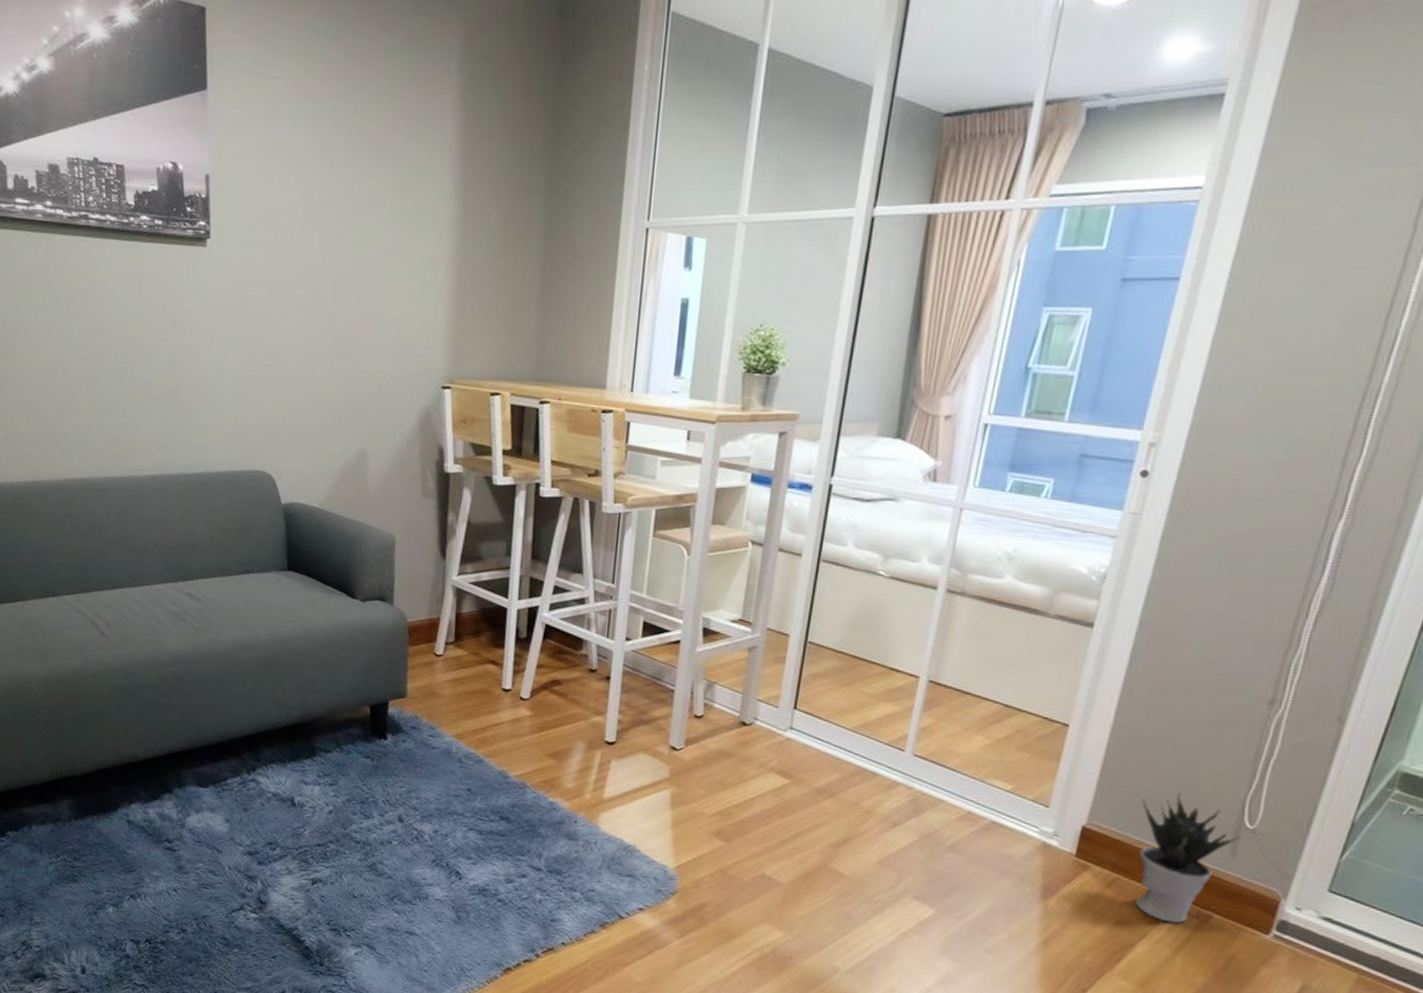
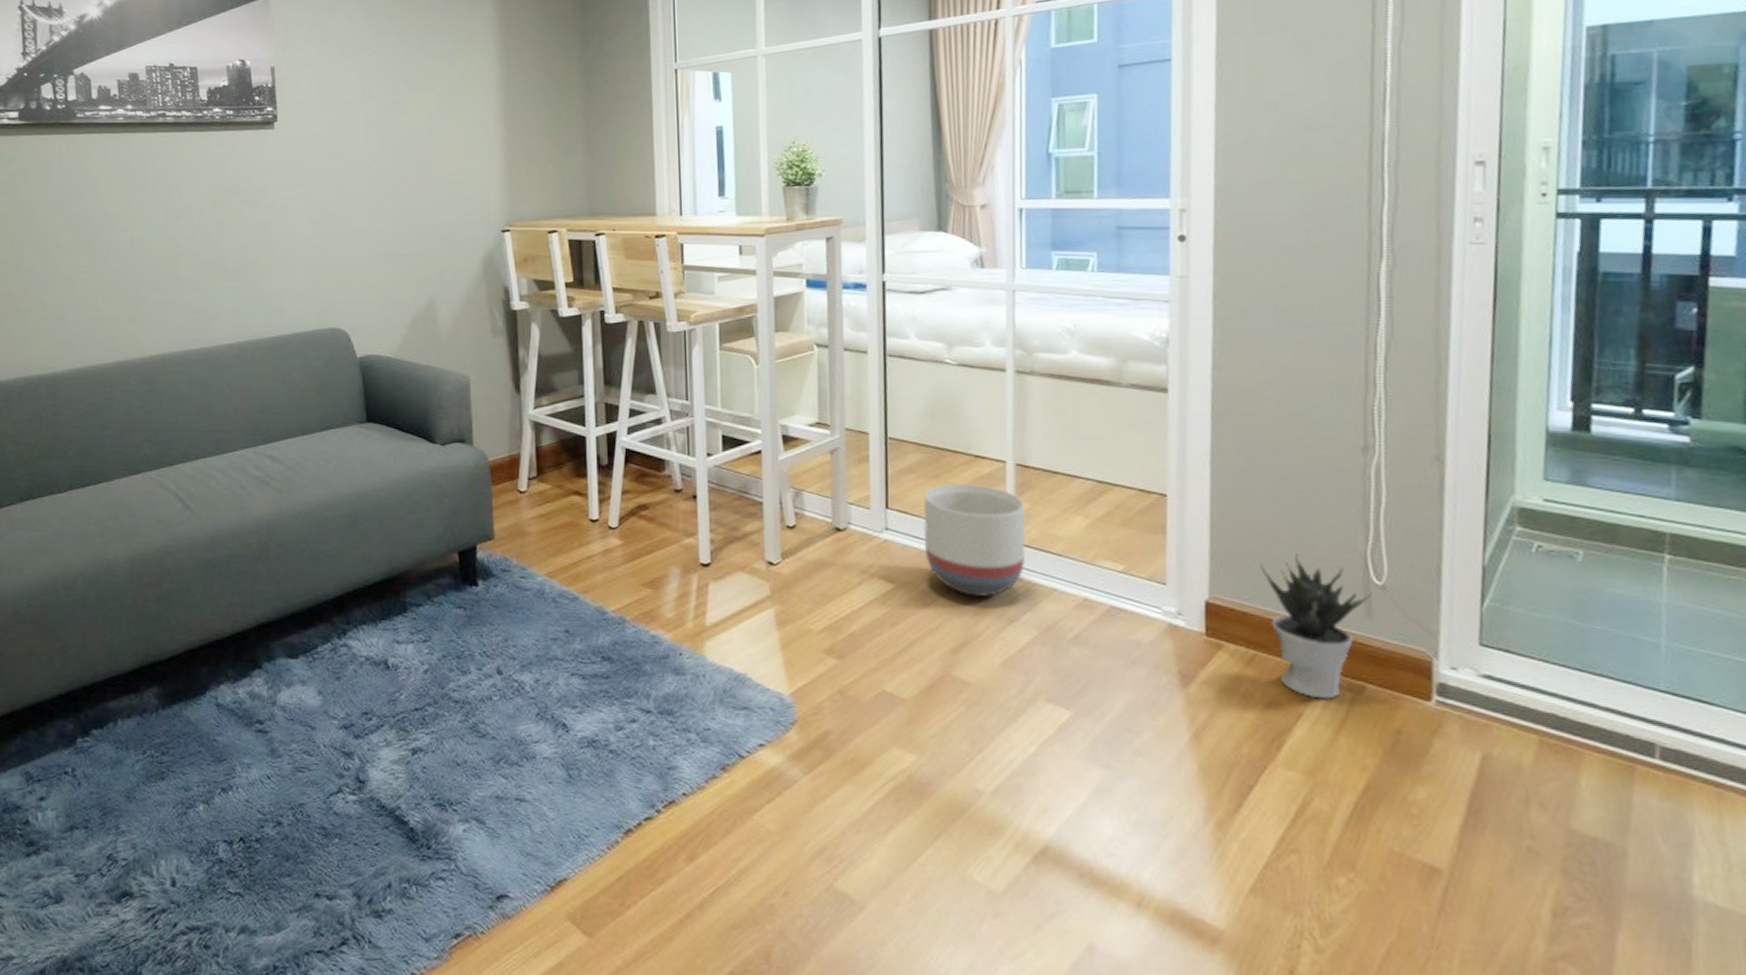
planter: none [824,691,930,801] -> present [923,483,1026,598]

